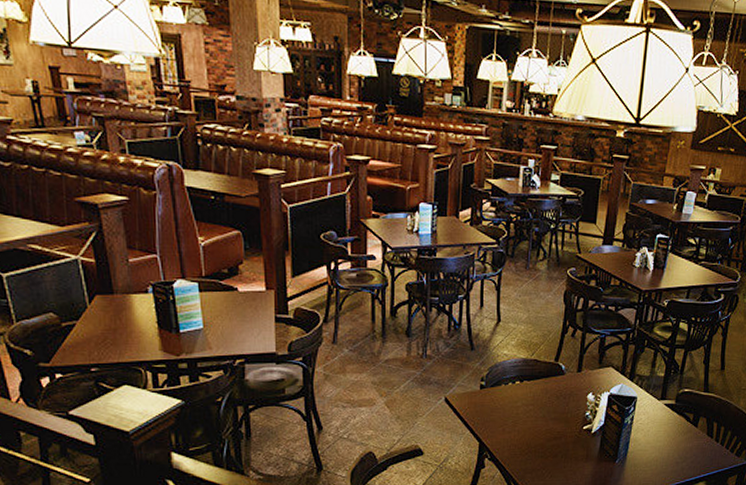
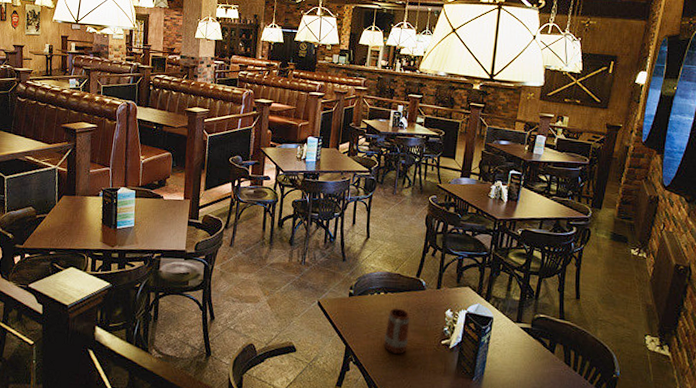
beer mug: none [520,396,549,445] -> present [383,308,410,354]

